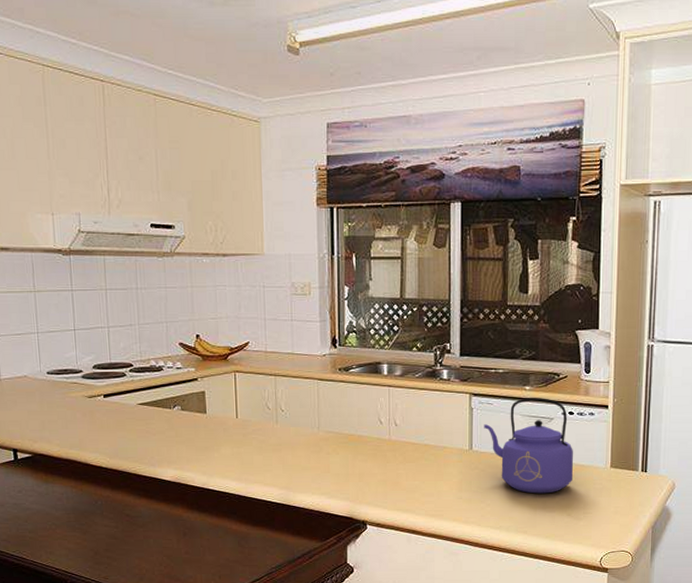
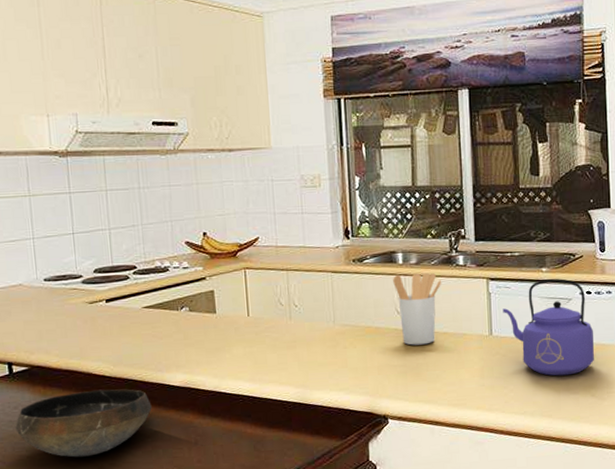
bowl: none [19,479,144,541] -> present [15,389,152,458]
utensil holder: none [377,385,425,455] -> present [393,272,442,346]

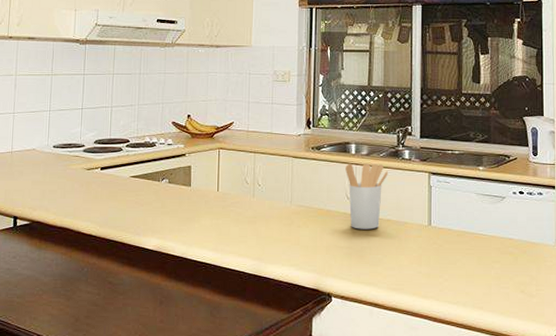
bowl: present [15,389,152,458] -> none [11,247,127,308]
kettle: present [503,278,594,376] -> none [442,177,524,270]

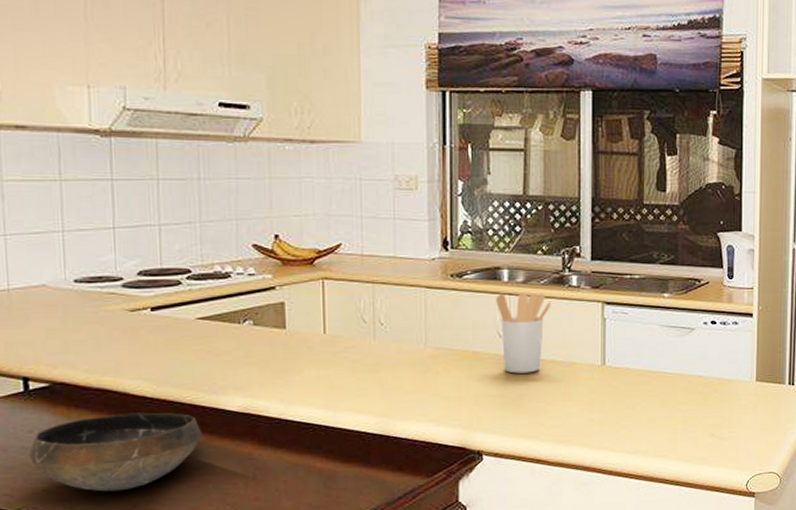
bowl: none [11,247,127,308] -> present [29,412,202,492]

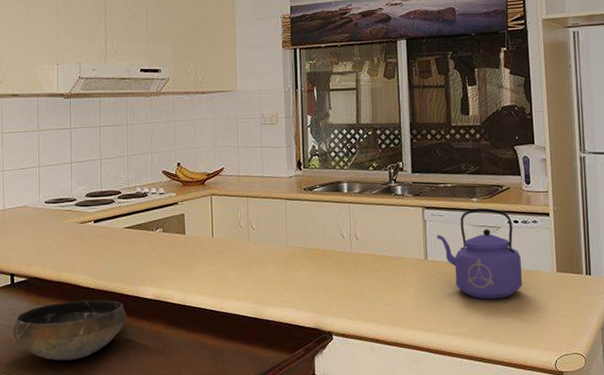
utensil holder: present [496,293,552,374] -> none [339,201,382,267]
kettle: none [618,305,716,413] -> present [437,208,522,300]

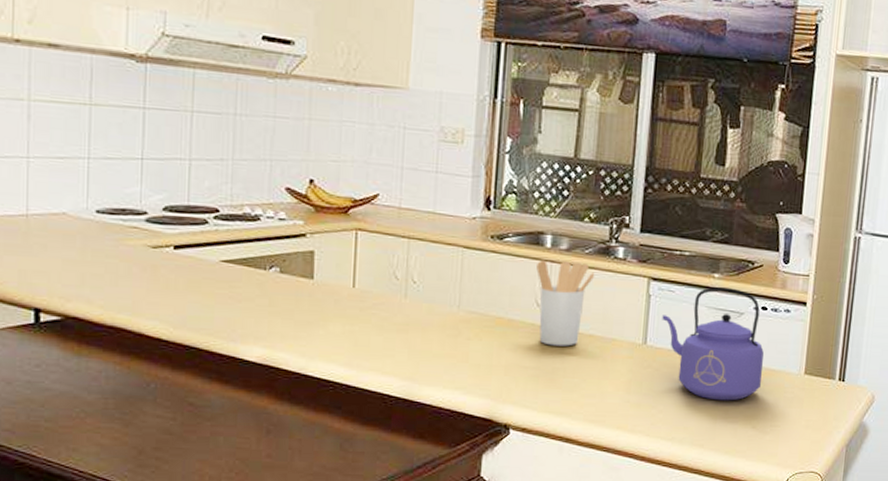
bowl: present [12,299,127,361] -> none [34,355,217,436]
utensil holder: none [339,201,382,267] -> present [536,259,595,346]

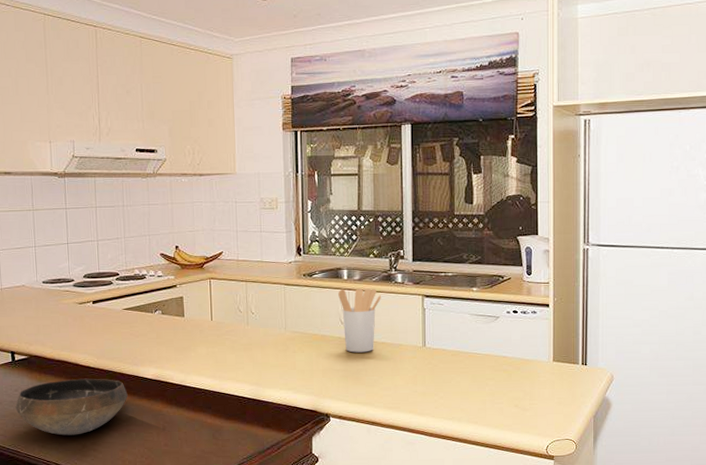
bowl: none [34,355,217,436] -> present [15,378,128,436]
kettle: present [662,286,764,401] -> none [436,297,518,387]

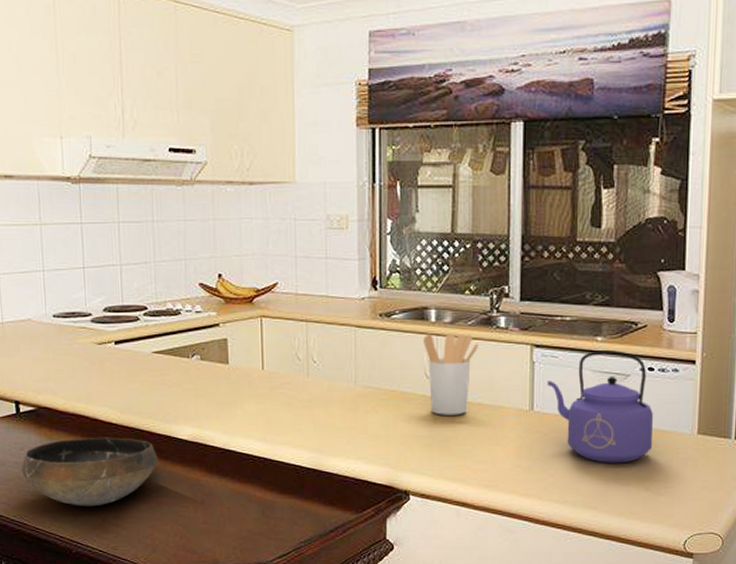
kettle: none [436,297,518,387] -> present [547,349,653,463]

